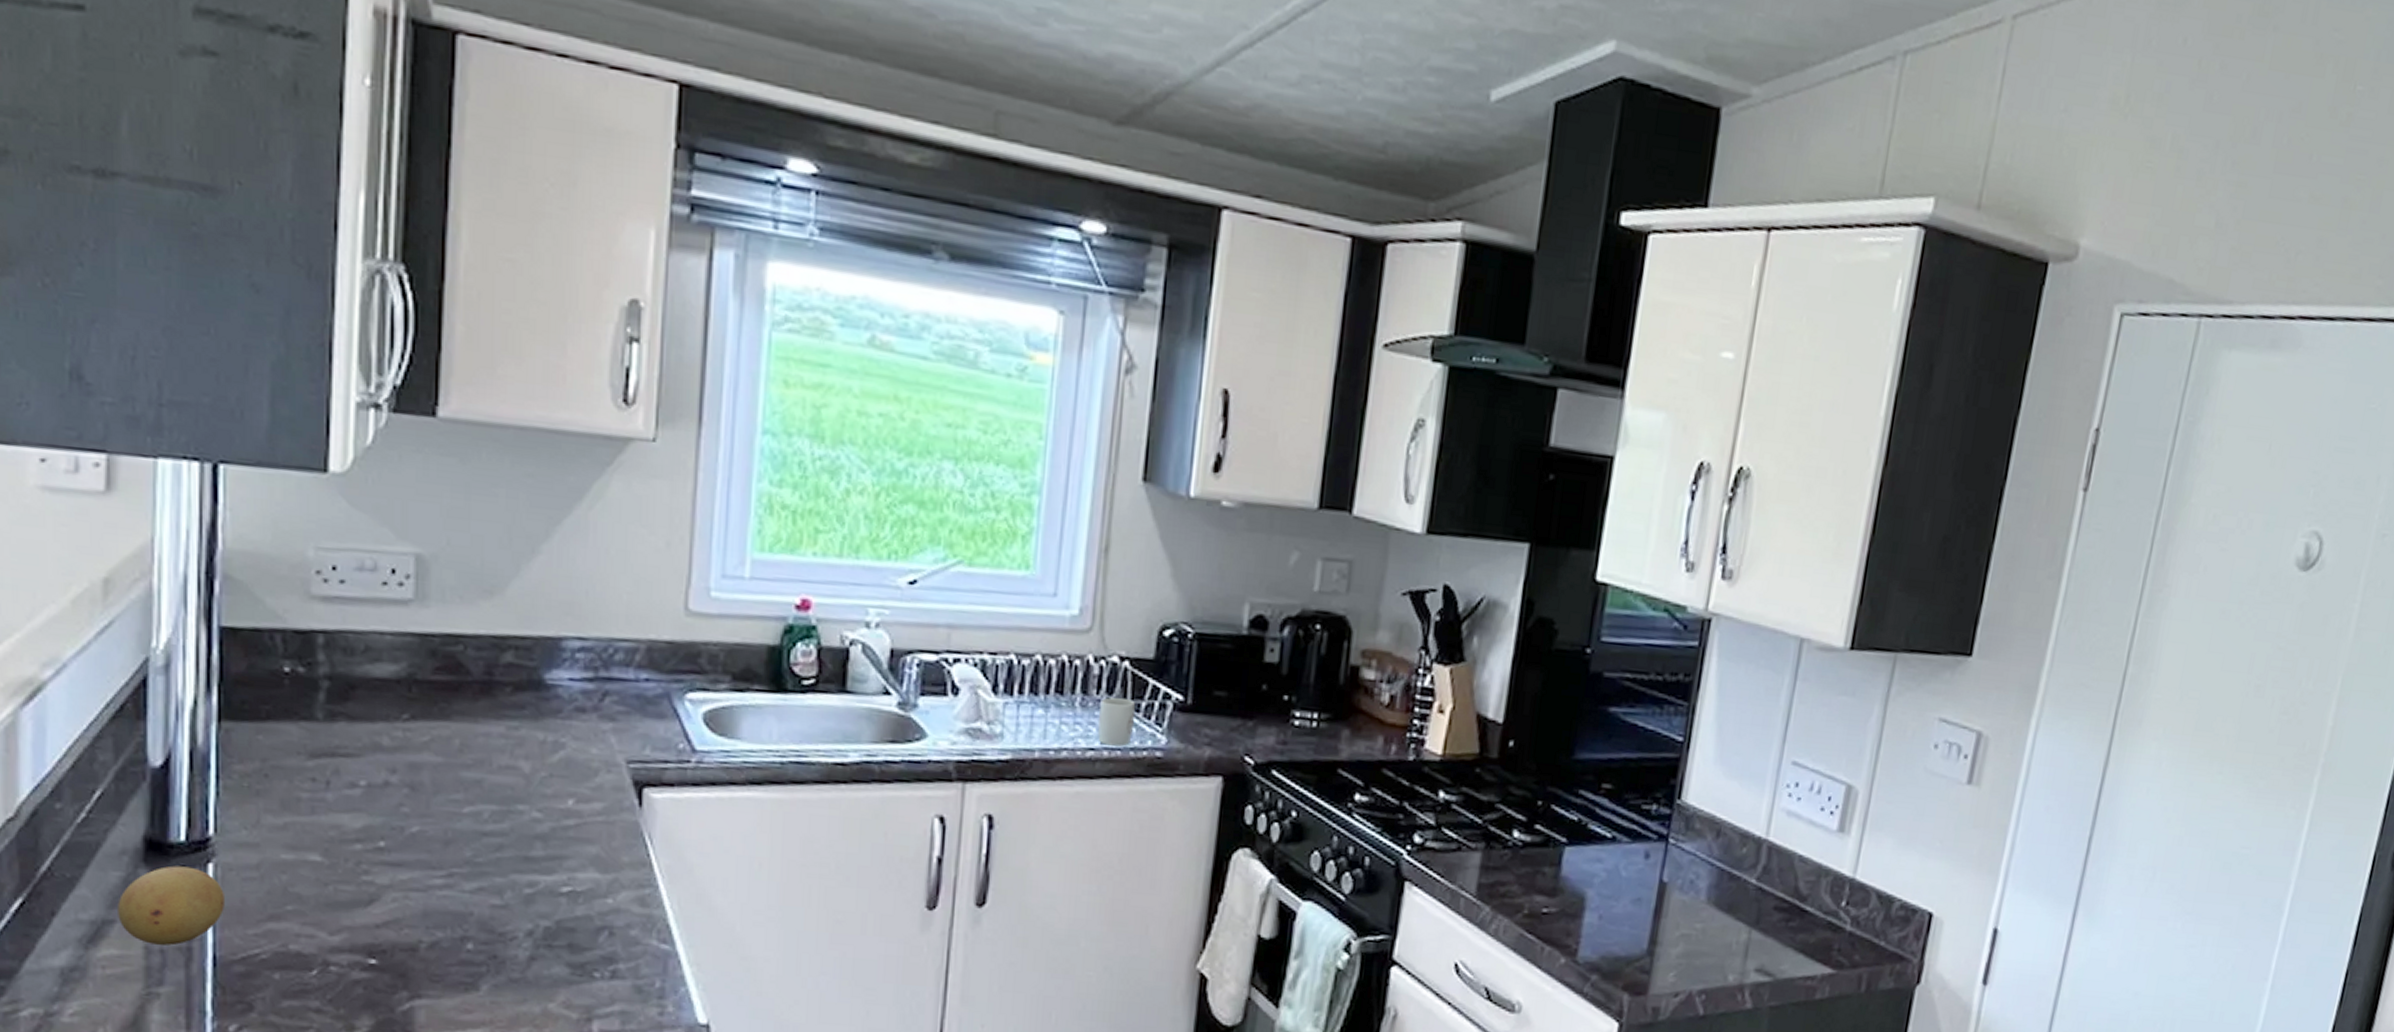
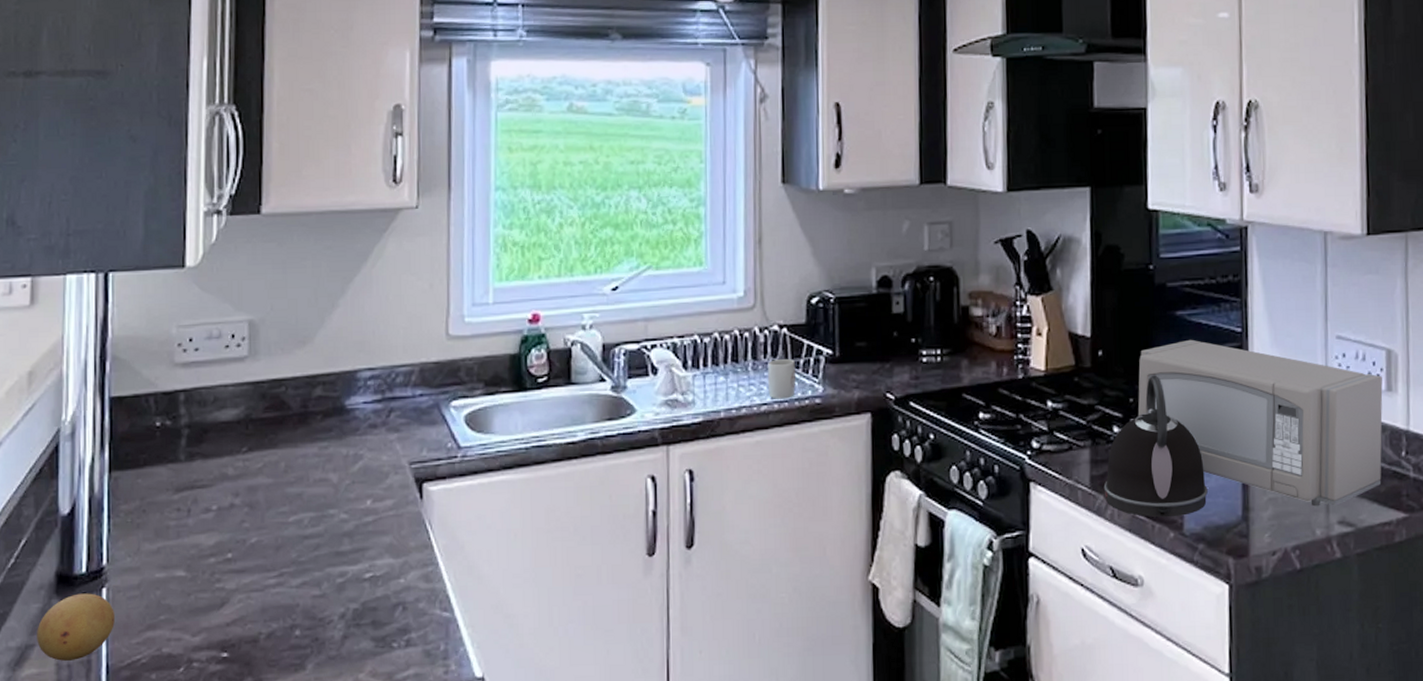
kettle: none [1491,777,1613,942] -> present [1103,375,1208,518]
microwave: none [1544,742,1836,952] -> present [1137,339,1383,507]

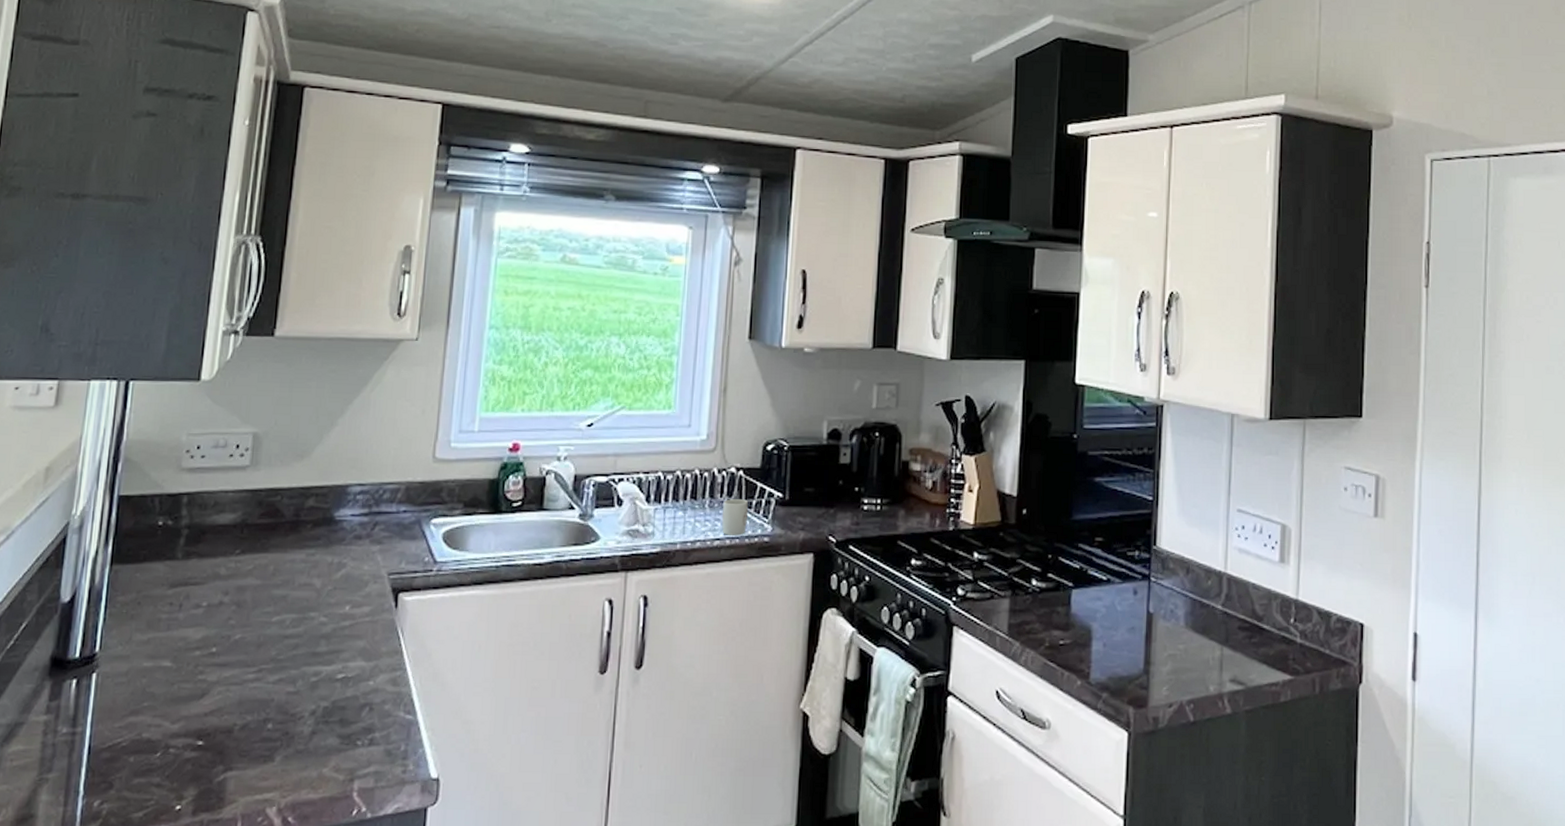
fruit: present [37,593,115,661] -> none [26,677,102,740]
kettle: present [1103,375,1208,518] -> none [1020,534,1114,667]
microwave: present [1137,339,1383,507] -> none [1054,504,1276,665]

